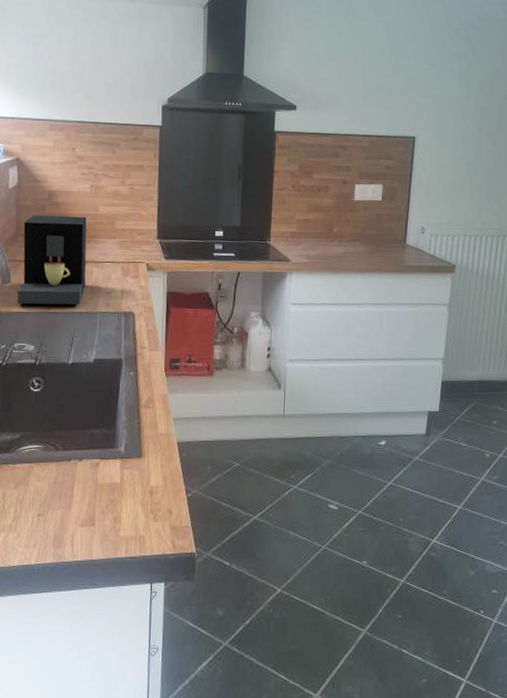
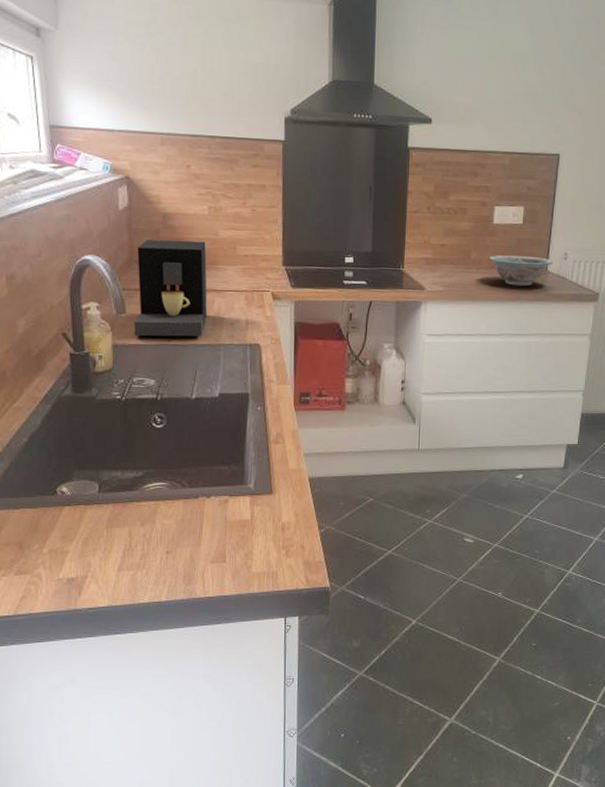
bowl: none [350,229,411,259] -> present [488,254,553,287]

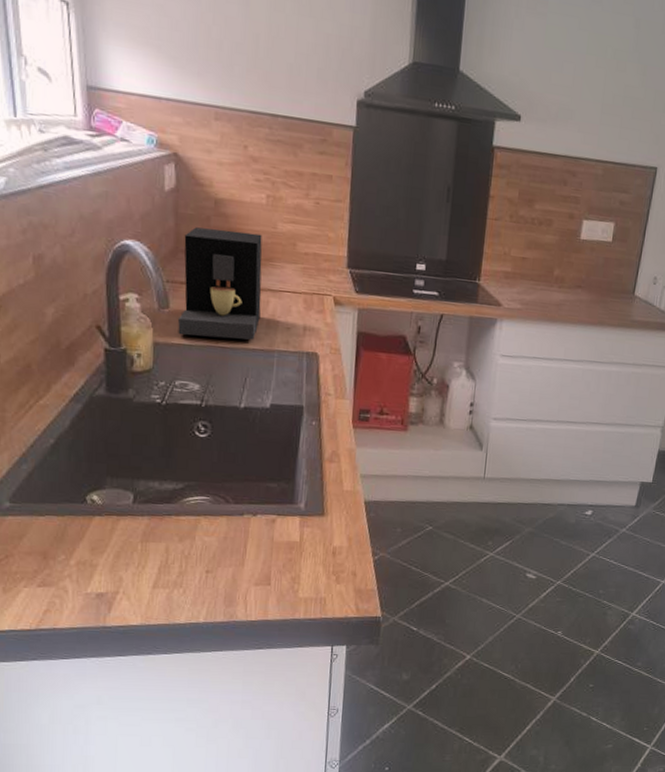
bowl: present [488,254,553,287] -> none [572,273,641,311]

